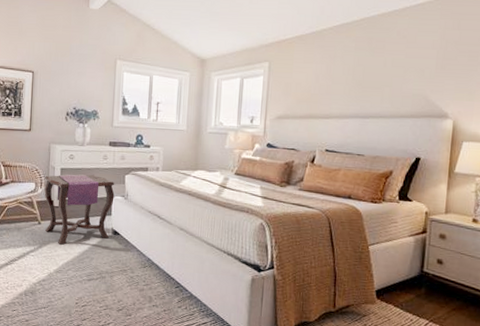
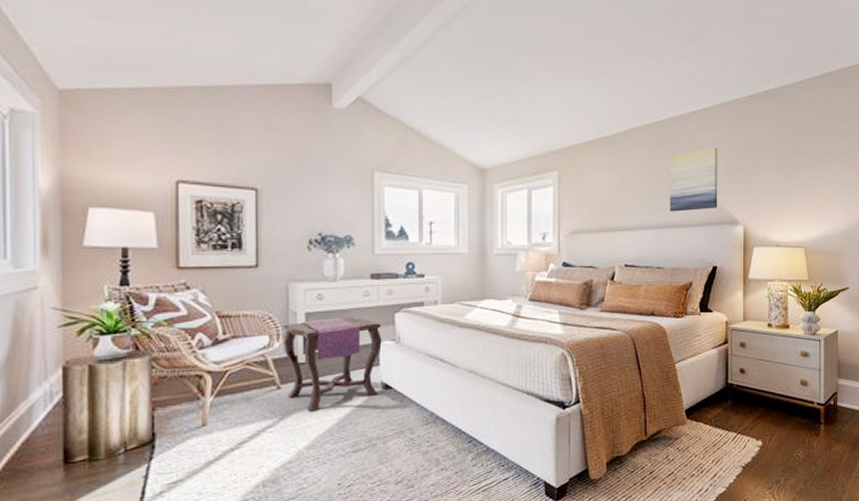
wall art: none [374,42,431,103] -> present [669,147,718,212]

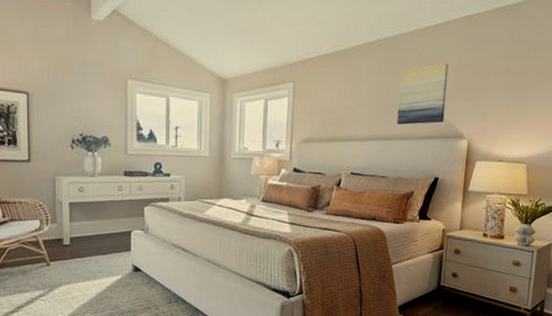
side table: present [283,316,382,412] -> none [51,208,133,286]

